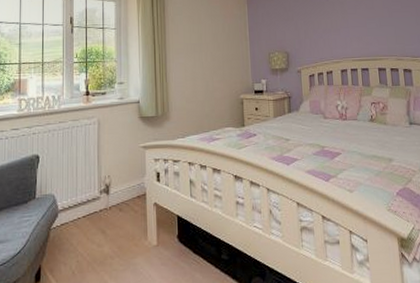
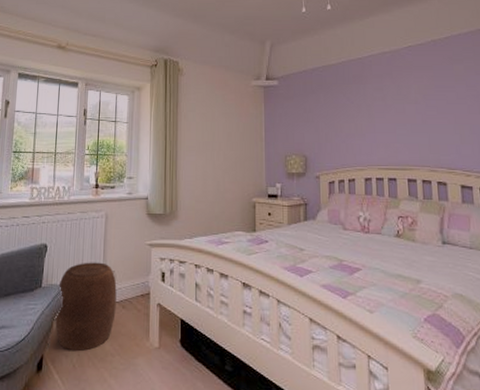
stool: none [50,168,113,258] -> present [54,262,117,351]

